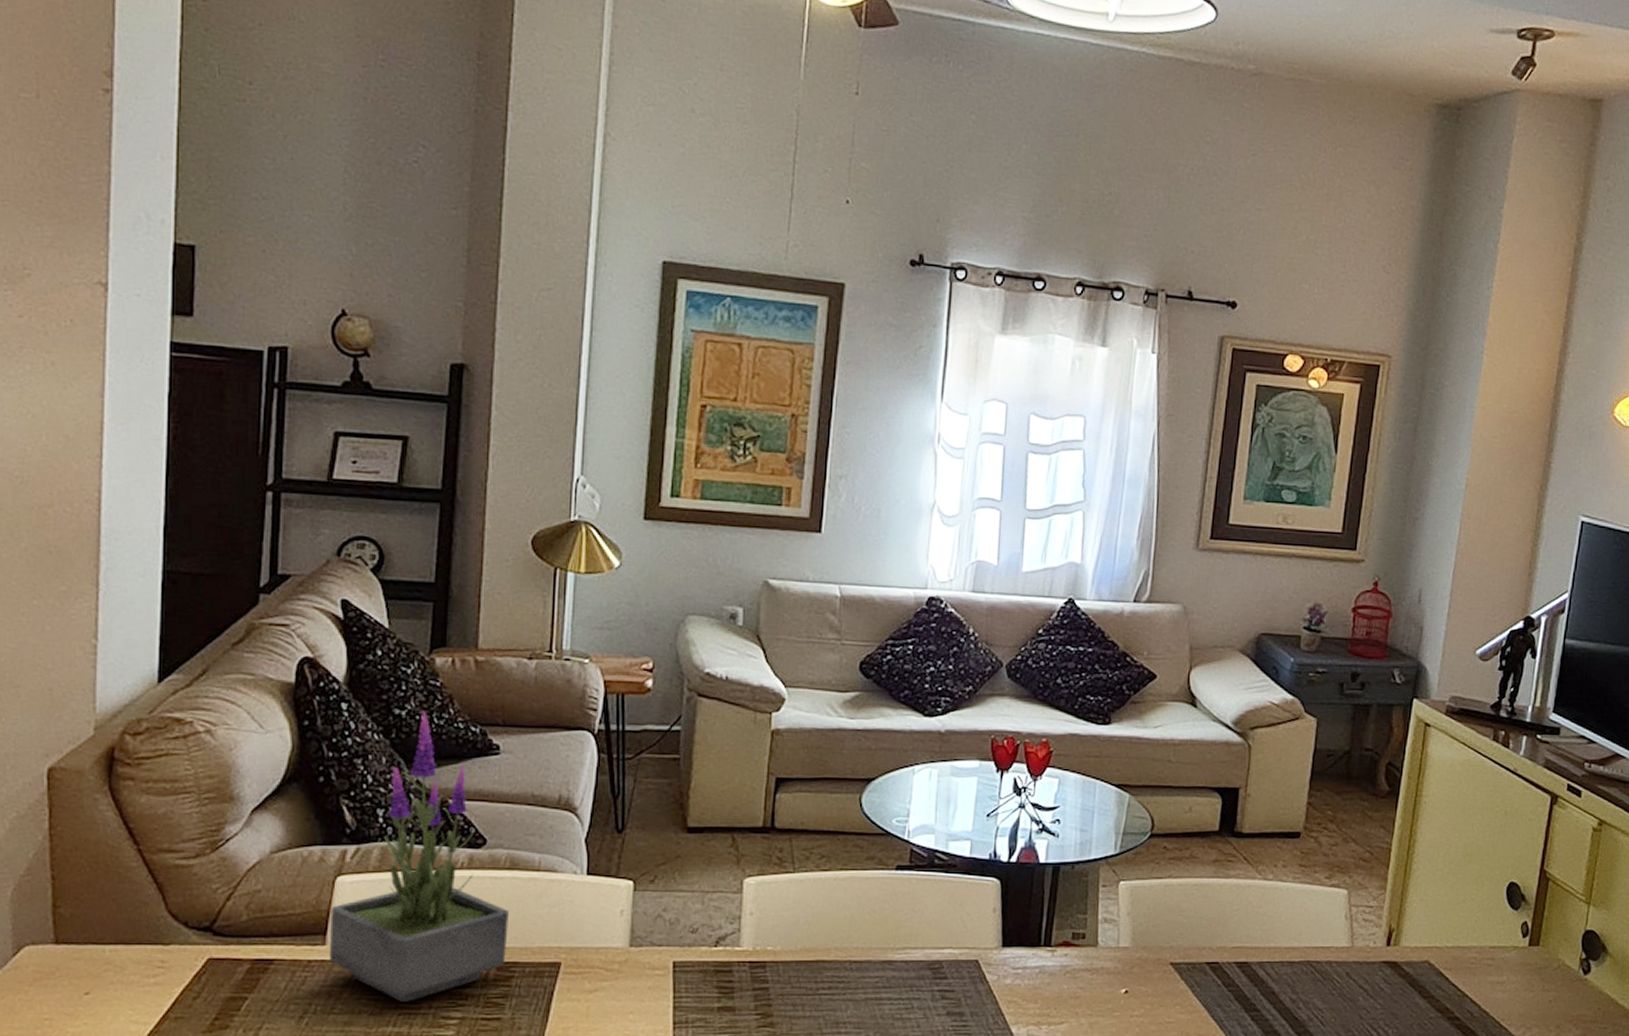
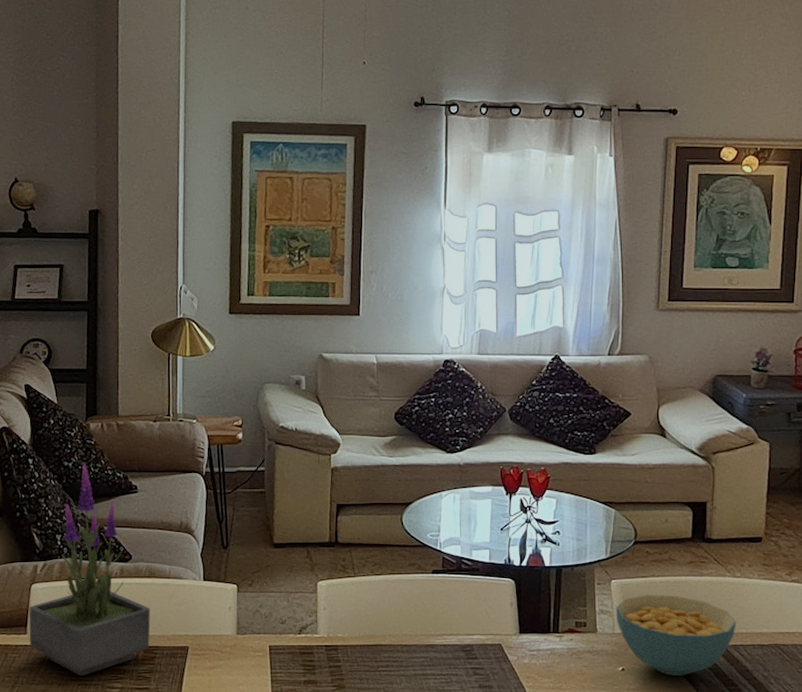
cereal bowl: none [1122,900,1264,999] -> present [616,595,736,676]

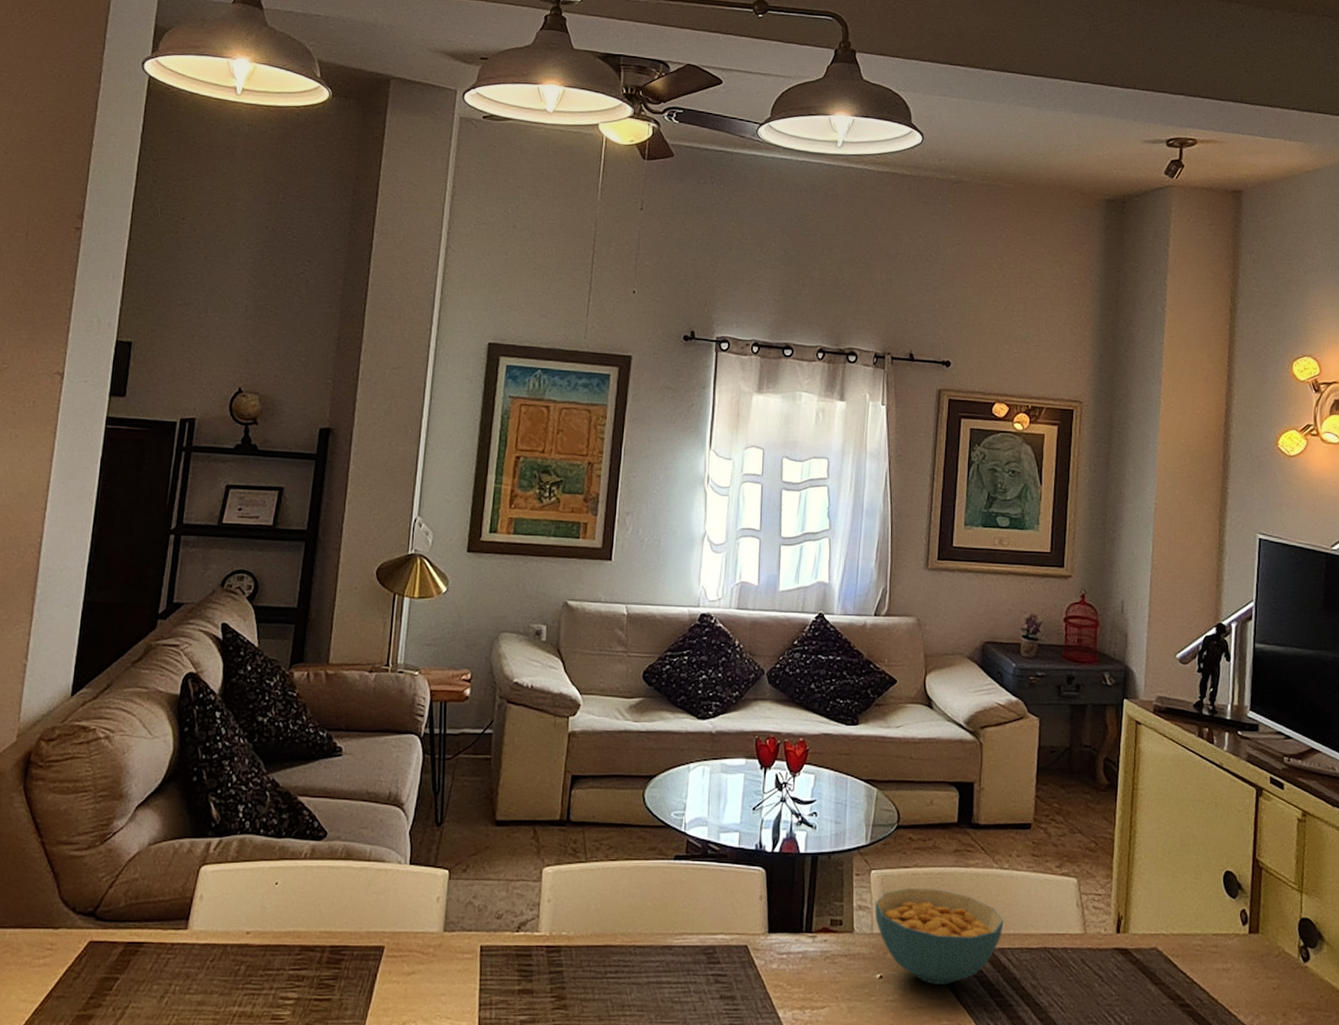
potted plant: present [29,463,150,676] -> none [189,718,342,983]

